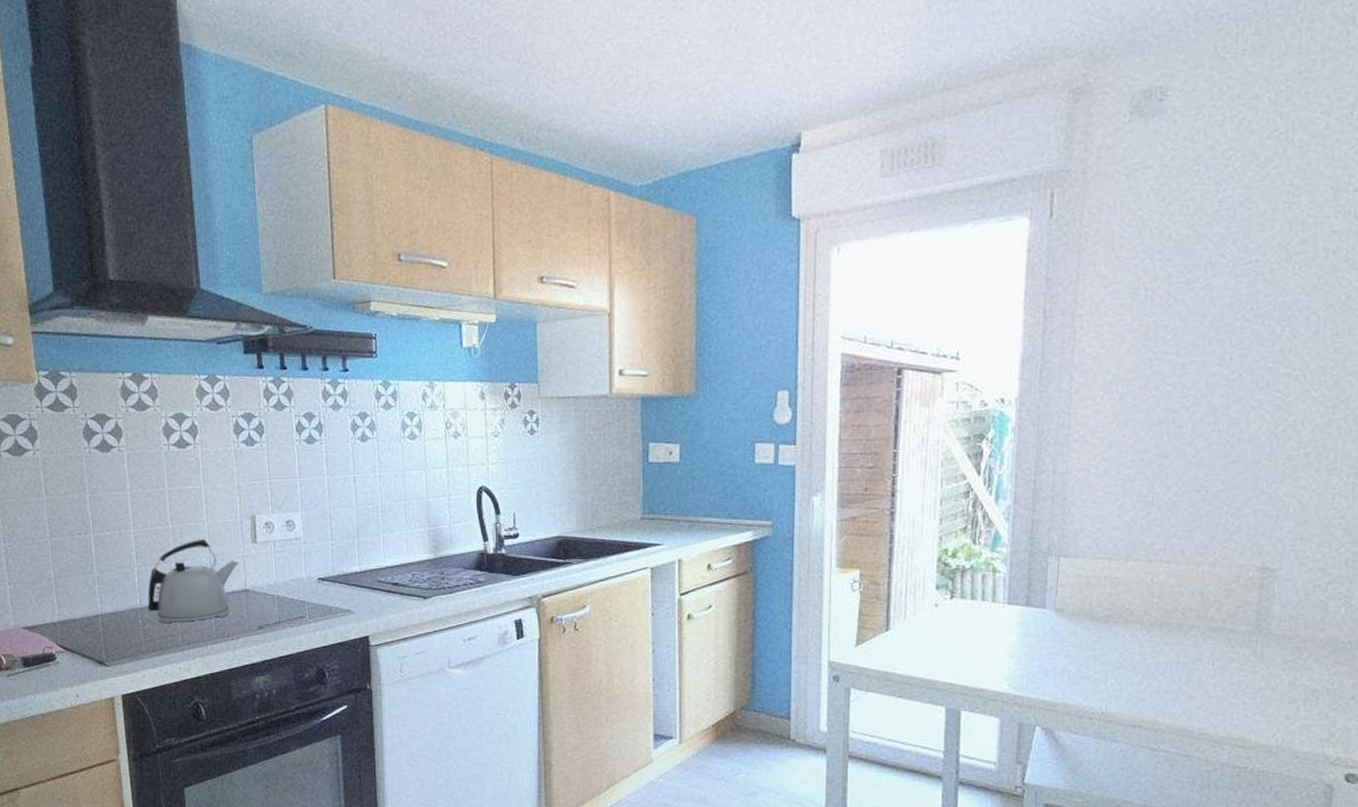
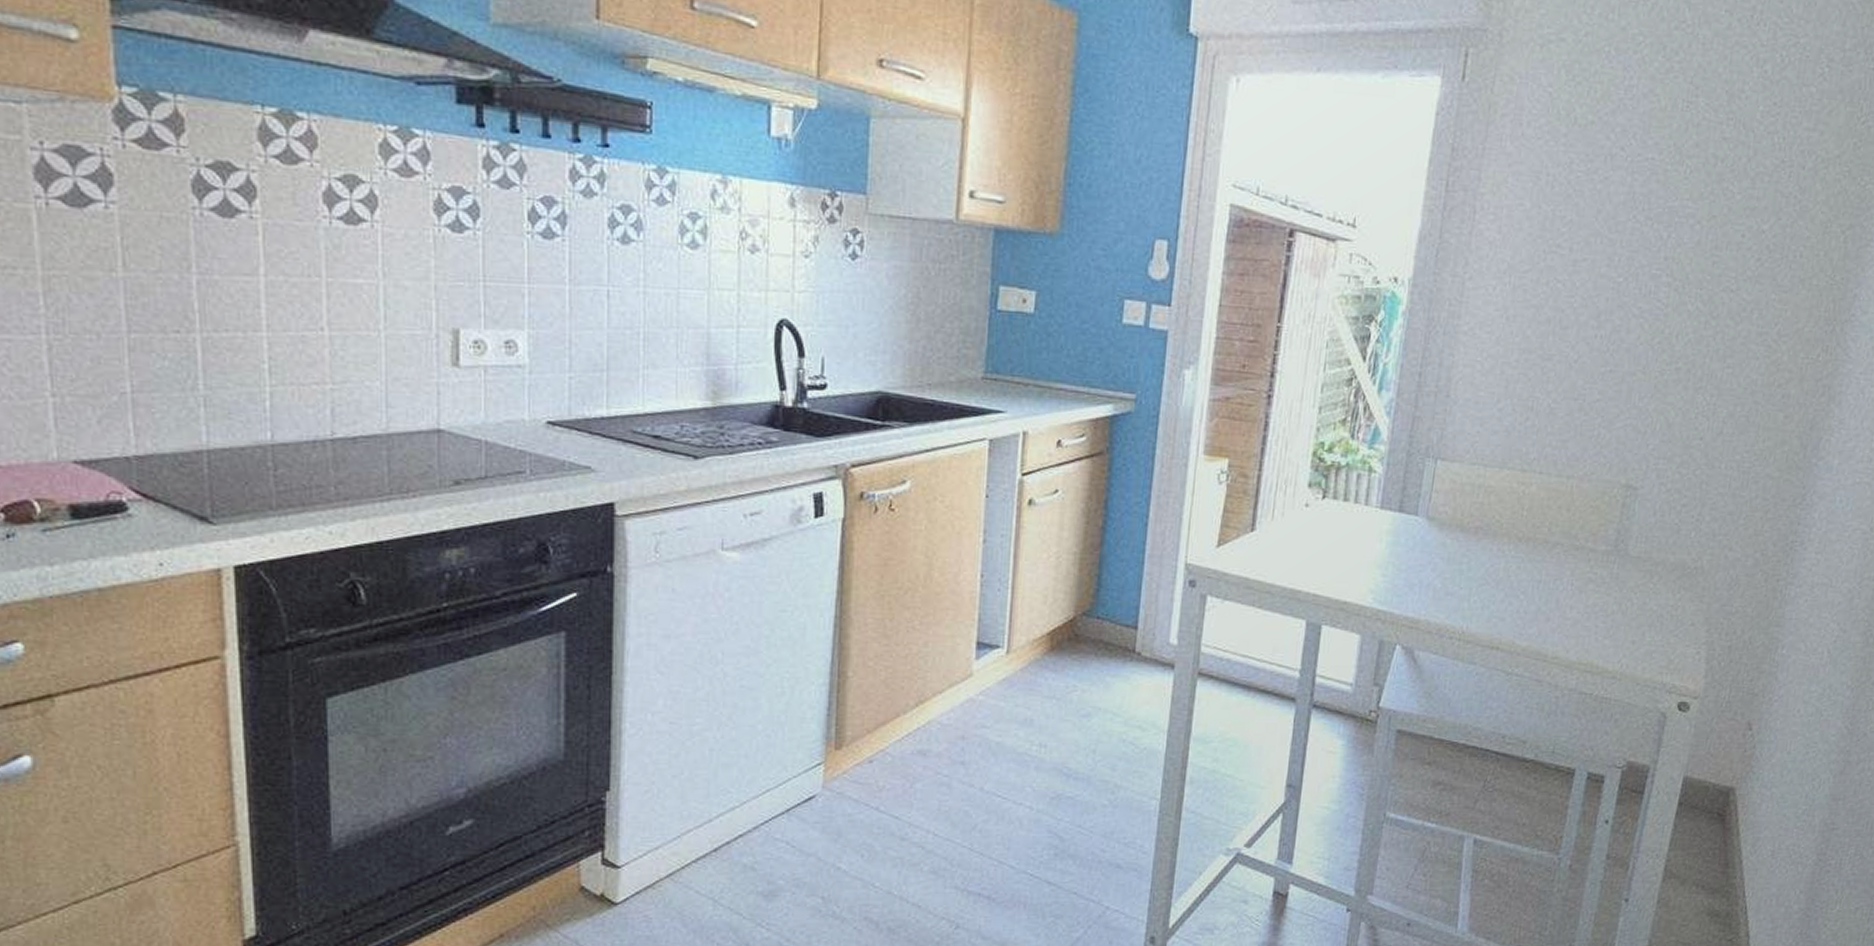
kettle: present [147,538,239,624] -> none [283,354,430,470]

